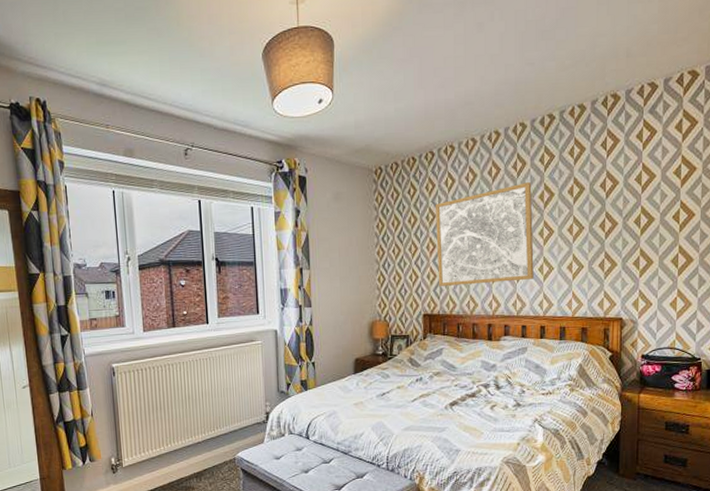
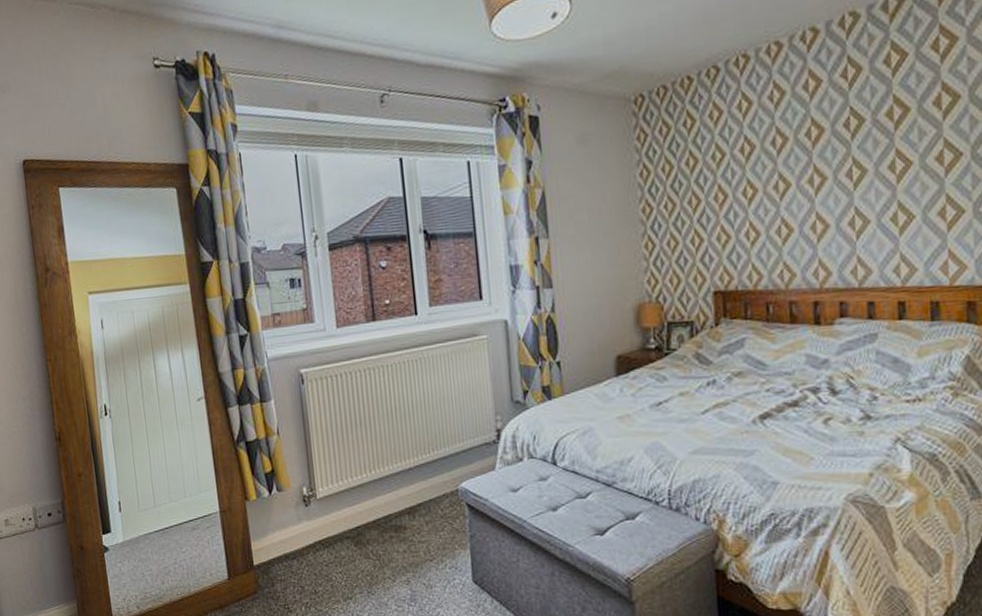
wall art: present [436,182,534,286] -> none [725,95,883,251]

